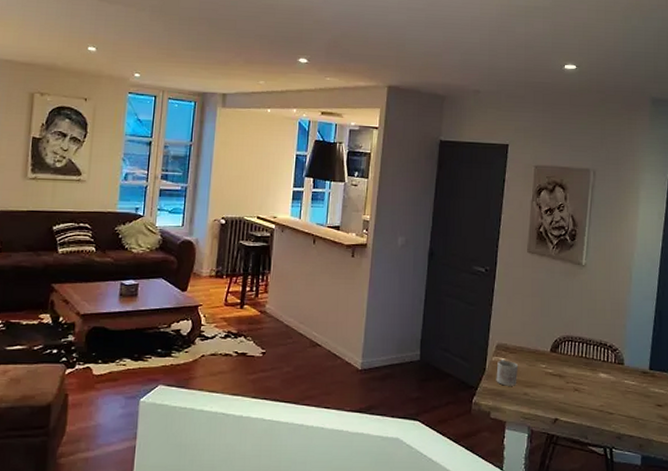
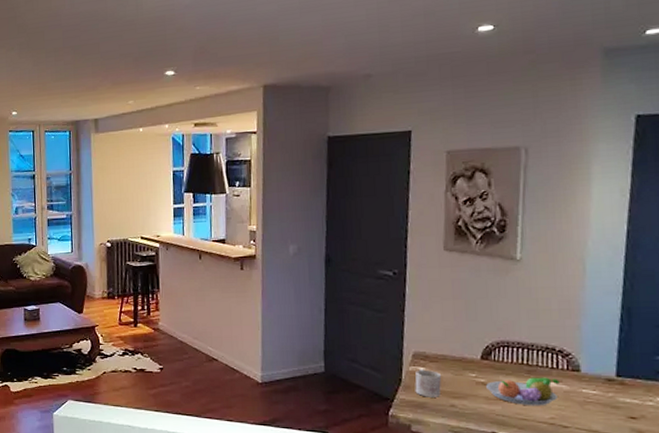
fruit bowl: none [553,369,609,395] -> present [486,377,560,406]

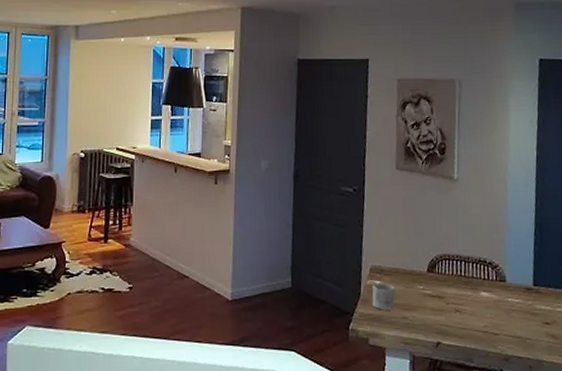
fruit bowl: present [486,377,560,406] -> none [432,288,491,316]

